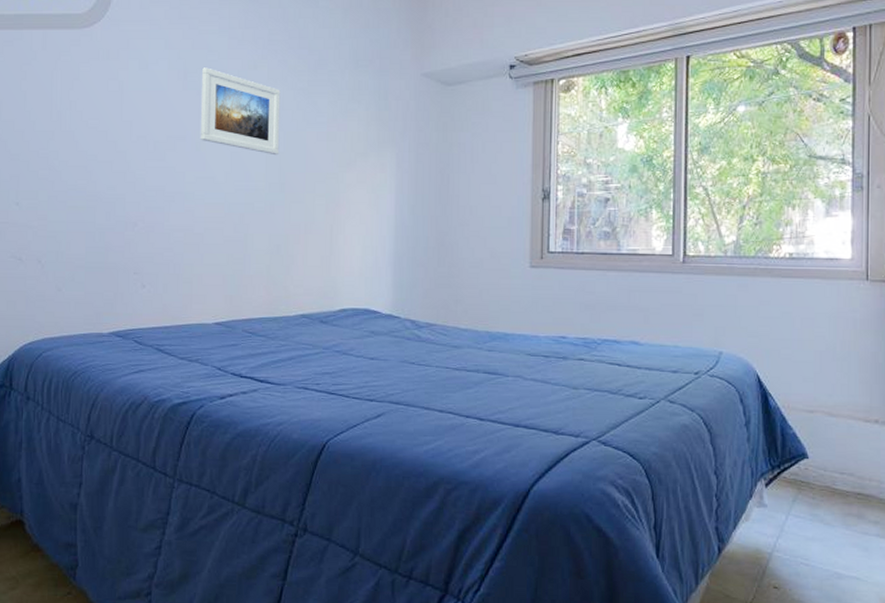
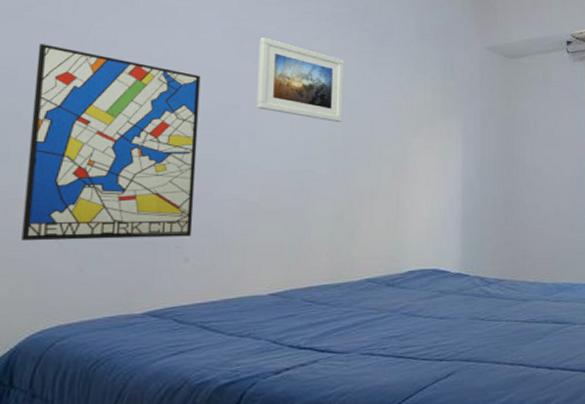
wall art: none [12,78,151,264] -> present [21,44,201,241]

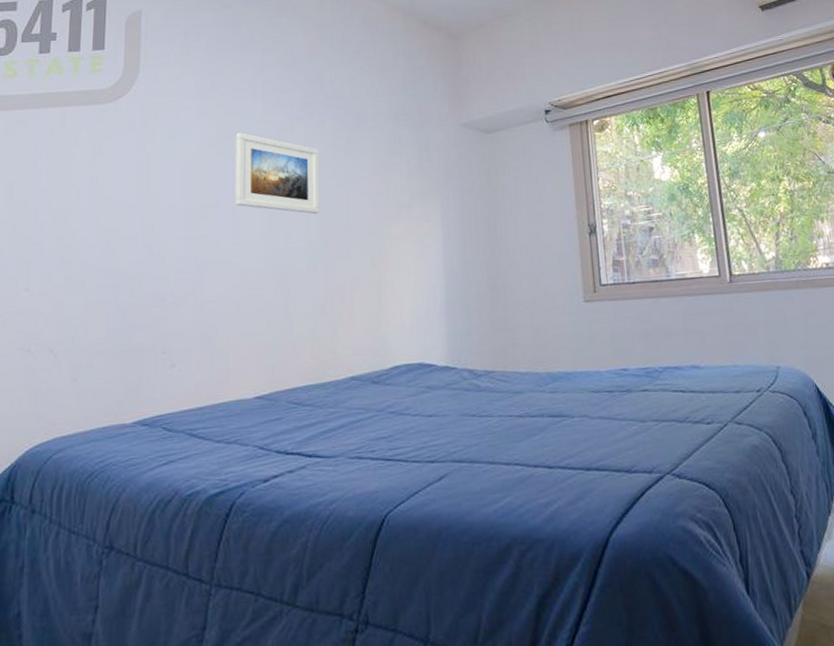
wall art: present [21,44,201,241] -> none [19,157,181,354]

